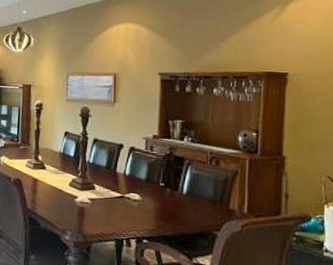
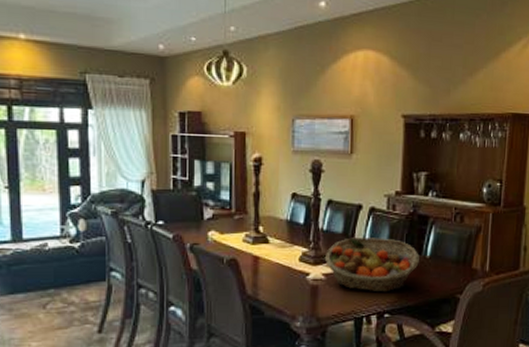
fruit basket: none [90,170,176,221] -> present [324,237,419,292]

